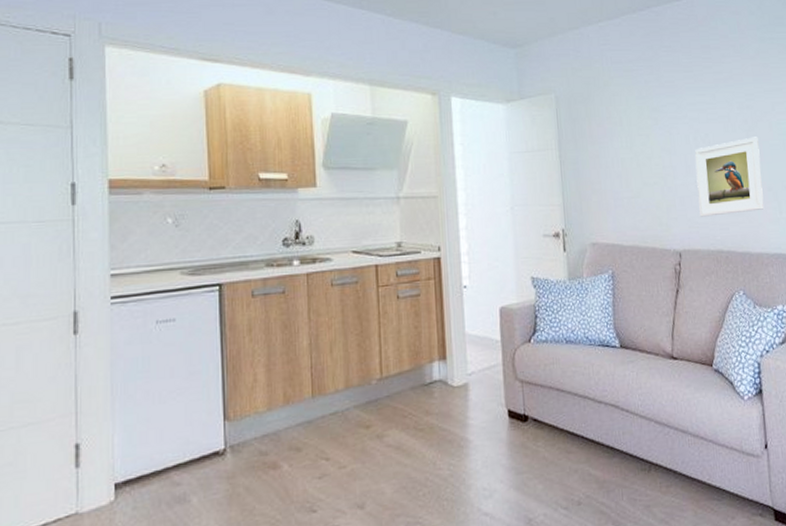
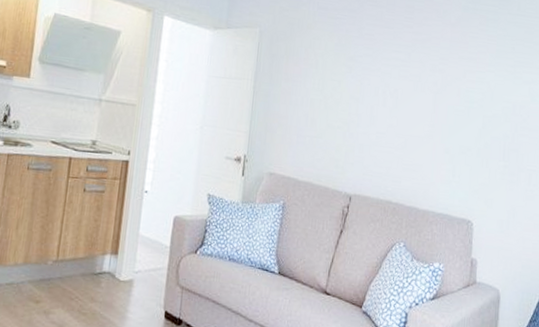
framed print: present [695,137,765,217] -> none [375,99,445,170]

